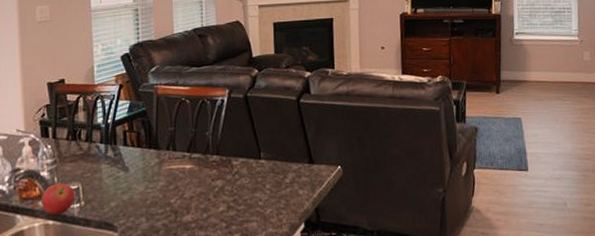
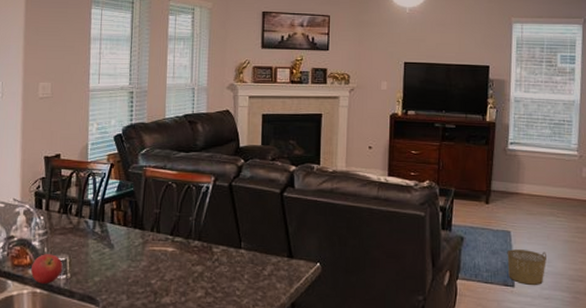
basket: none [519,134,556,168] -> present [507,249,546,285]

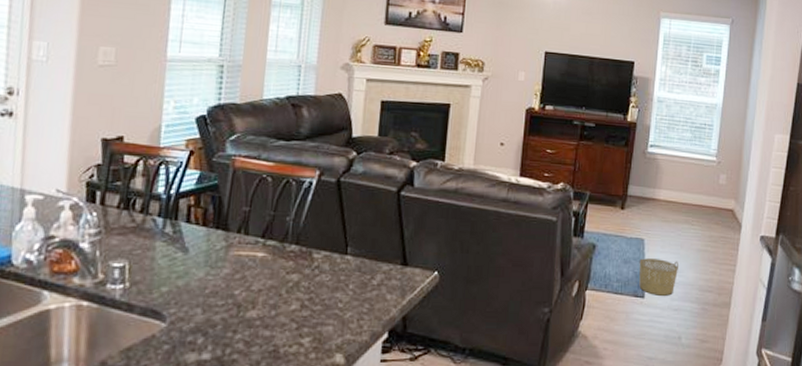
fruit: present [31,254,63,284] -> none [76,258,120,296]

